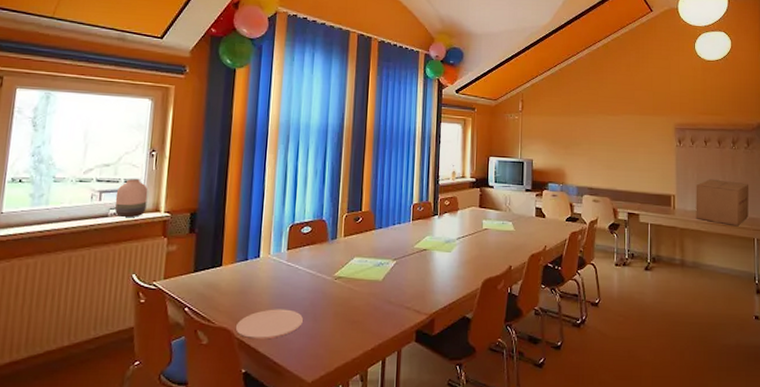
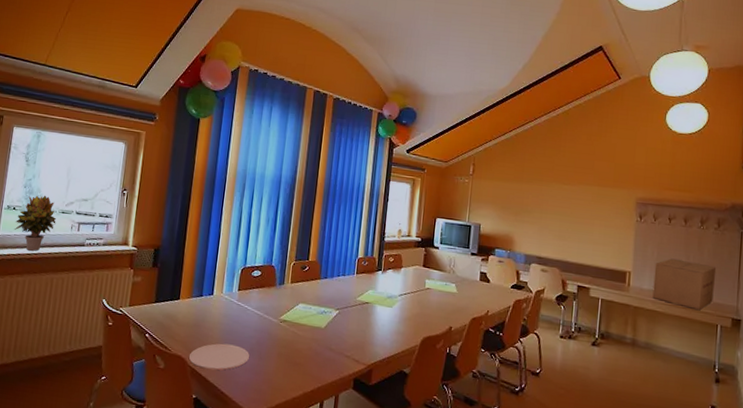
potted plant: none [20,163,73,227] -> present [14,195,57,251]
vase: present [114,179,148,218] -> none [90,214,119,249]

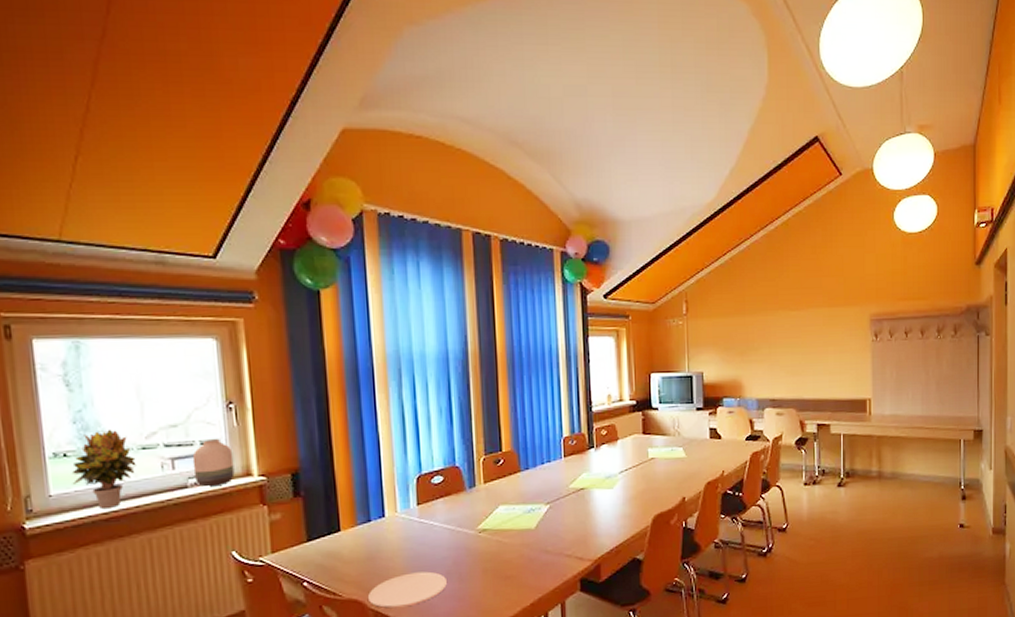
vase: none [90,214,119,249] -> present [192,439,235,488]
box: present [652,258,715,311] -> none [895,376,955,428]

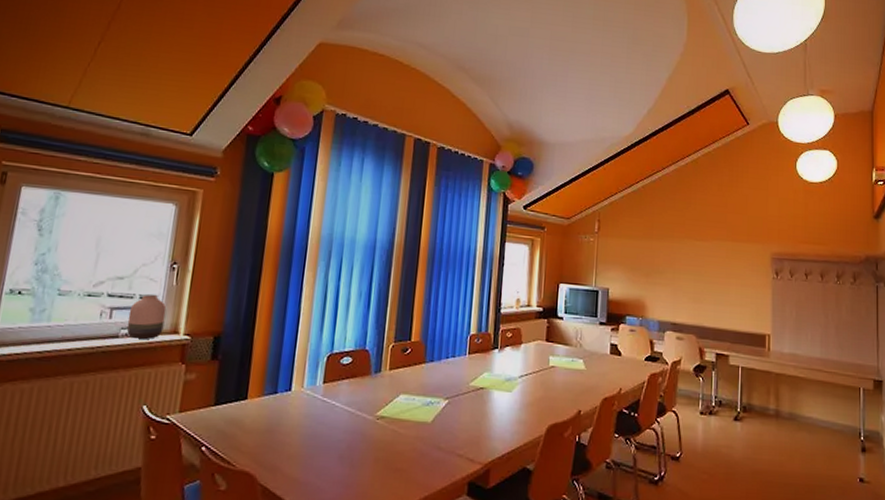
potted plant: present [72,429,137,508] -> none [18,273,80,348]
plate: present [367,571,448,609] -> none [259,451,339,487]

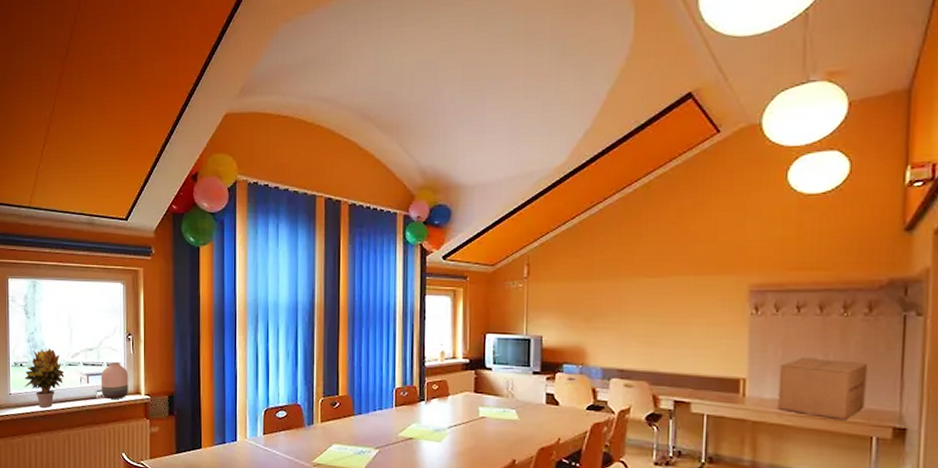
potted plant: none [18,273,80,348] -> present [24,348,64,408]
box: none [793,317,854,374] -> present [777,357,867,421]

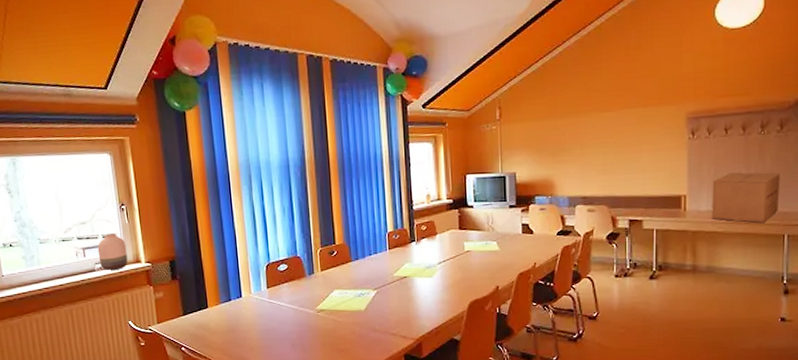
potted plant: present [24,348,64,408] -> none [16,225,59,286]

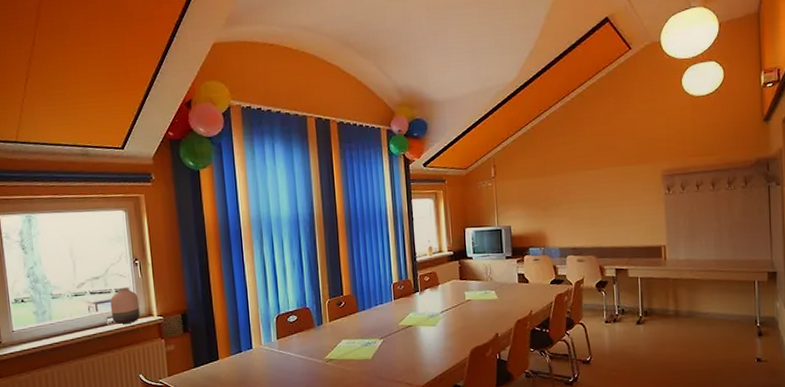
box: present [711,172,780,224] -> none [688,224,748,271]

